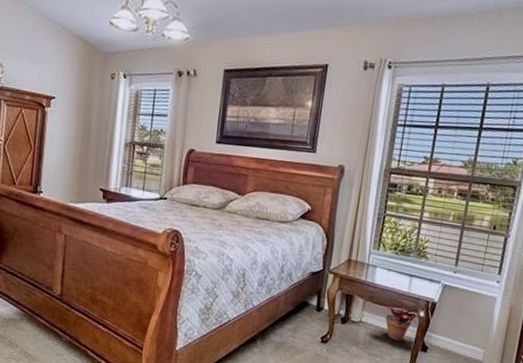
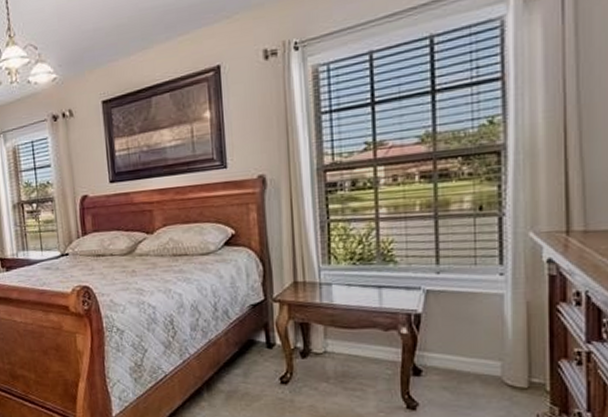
potted plant: present [385,305,419,341] -> none [355,327,401,368]

